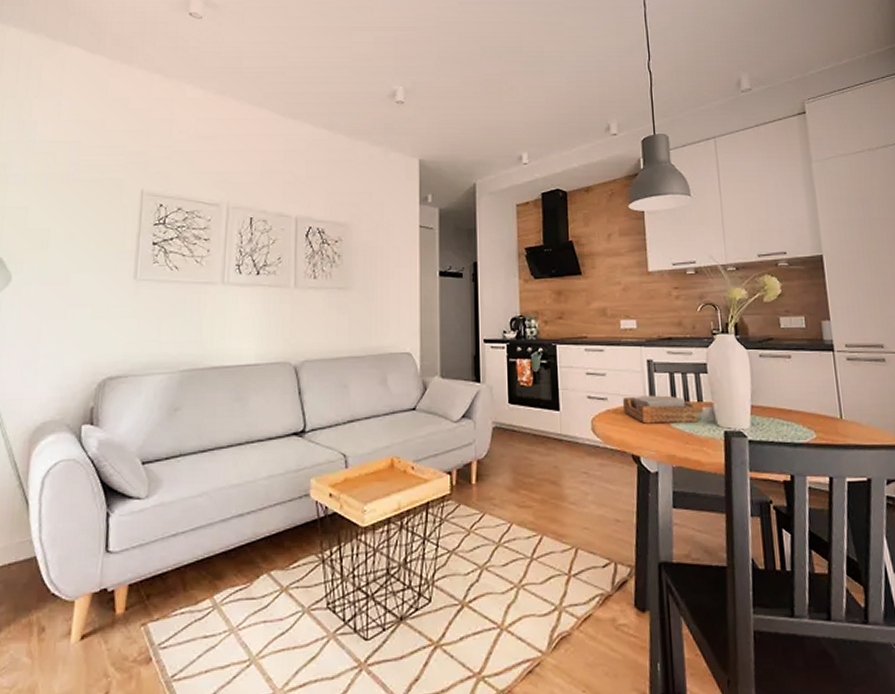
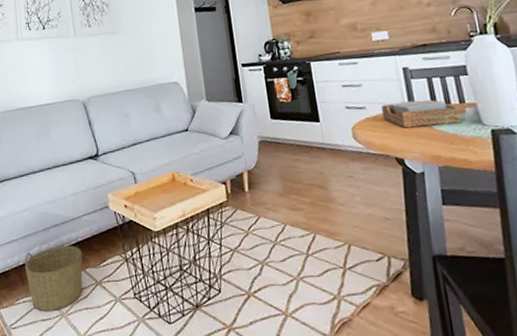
basket: none [190,541,269,626] -> present [25,245,83,312]

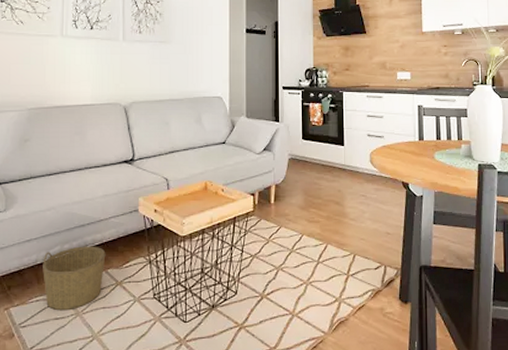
napkin holder: present [380,99,462,128] -> none [396,134,458,158]

